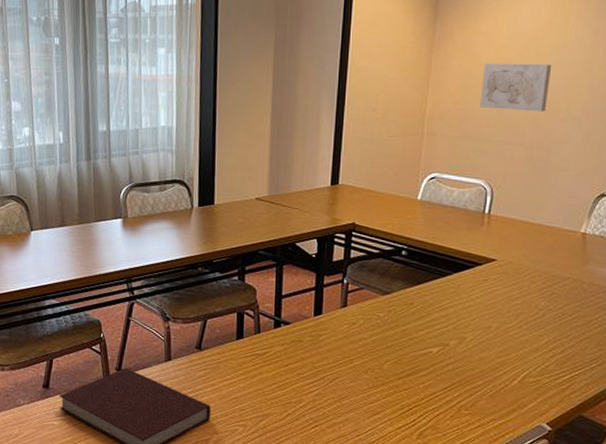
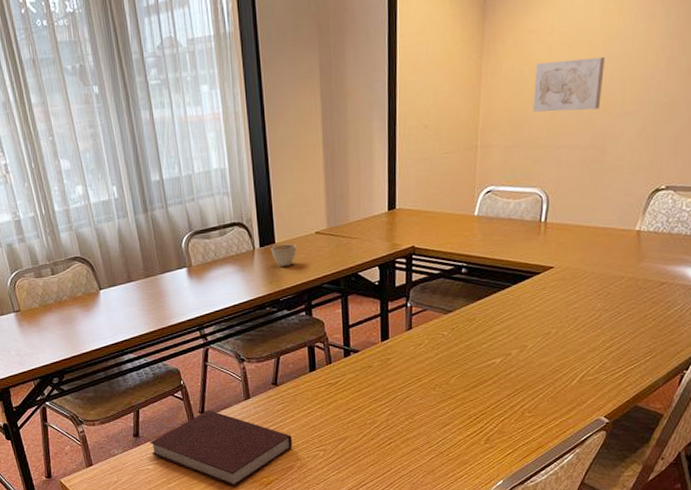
cup: none [209,206,236,228] -> present [271,244,297,266]

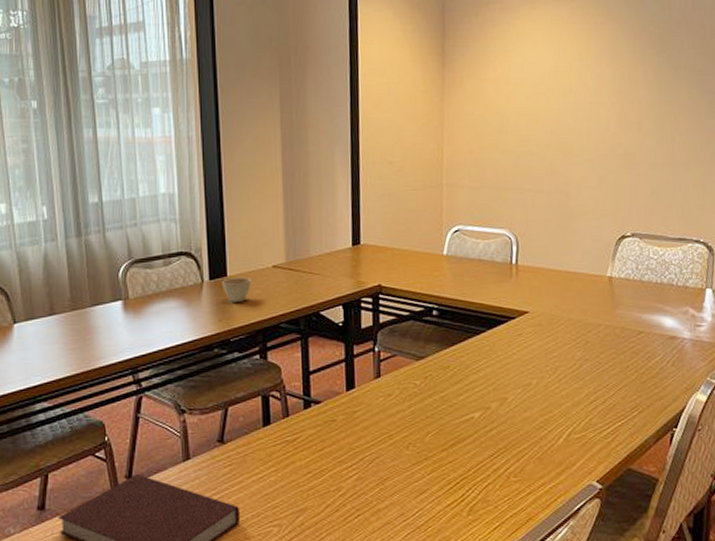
wall art: present [533,56,606,112] -> none [495,108,562,157]

